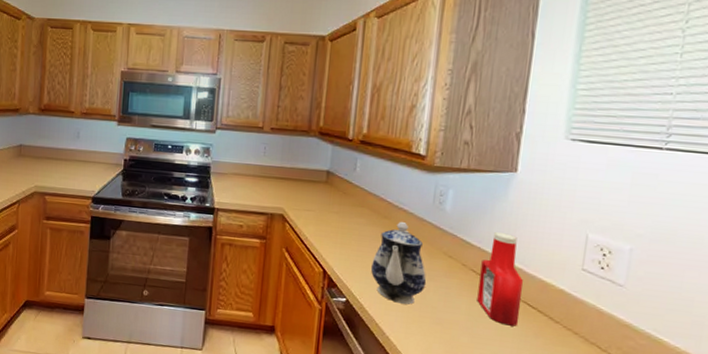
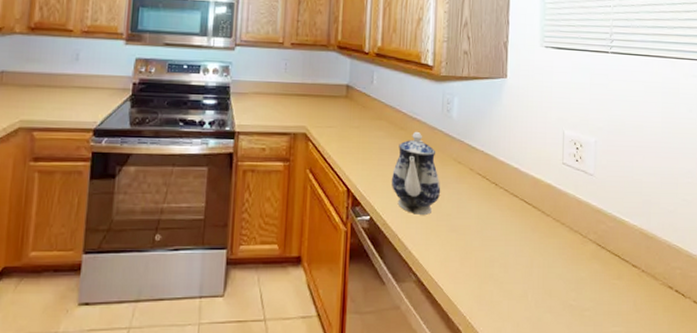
ketchup bottle: present [477,232,524,326] -> none [484,135,520,224]

